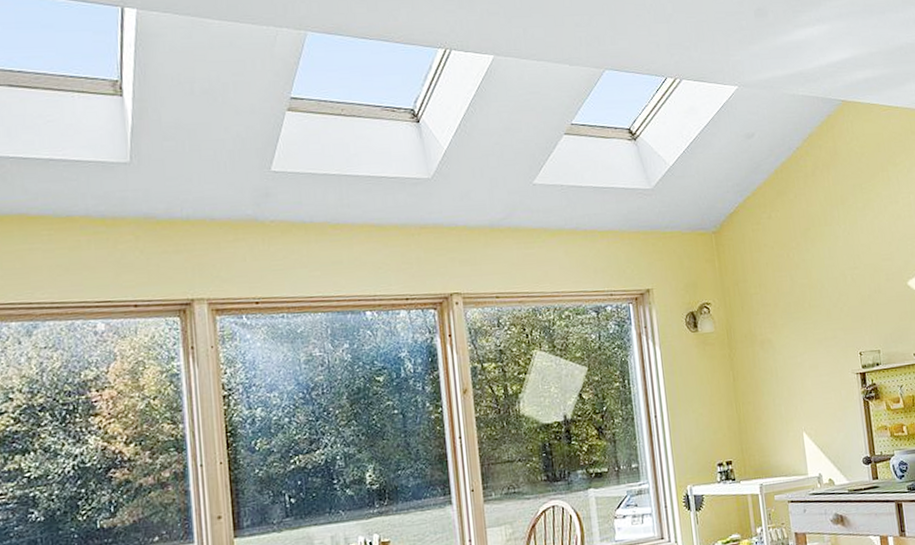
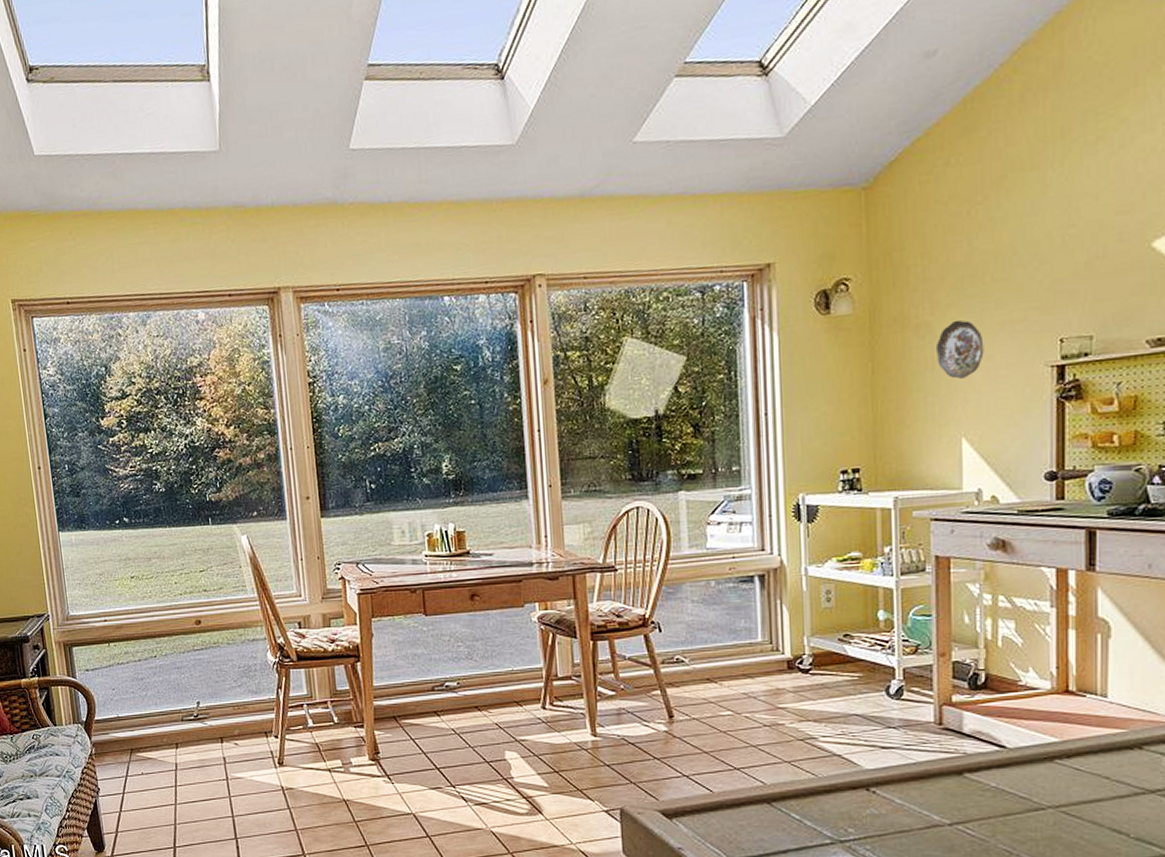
decorative plate: none [777,337,811,384] -> present [935,319,984,379]

